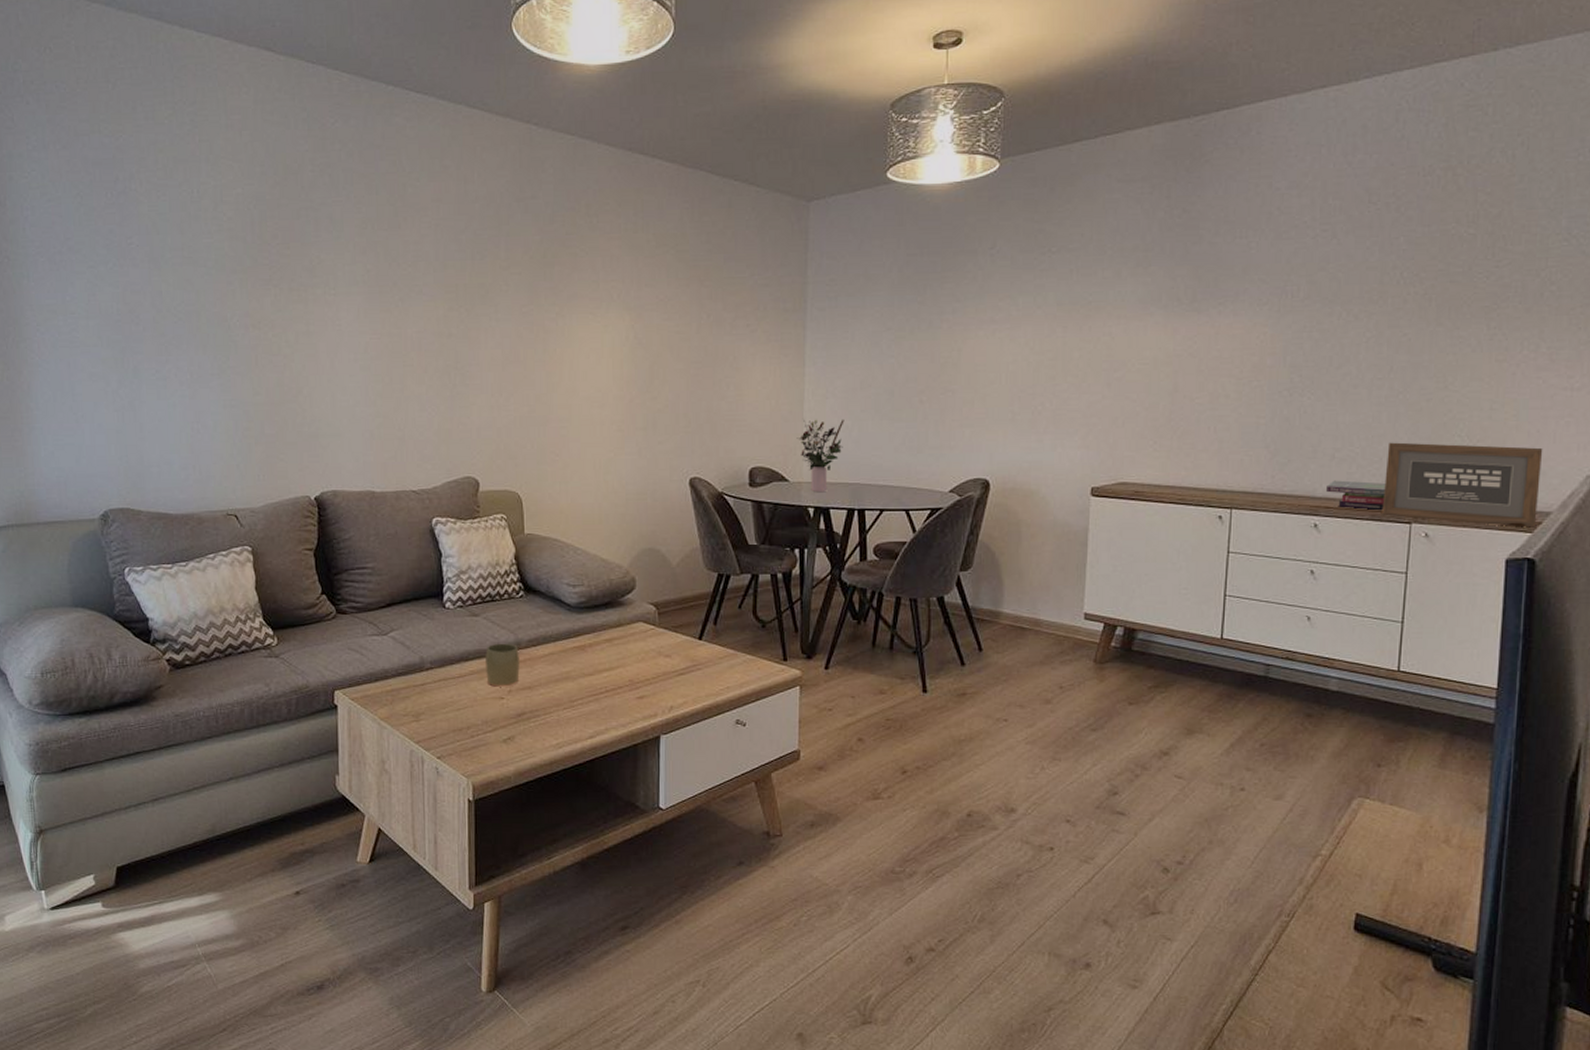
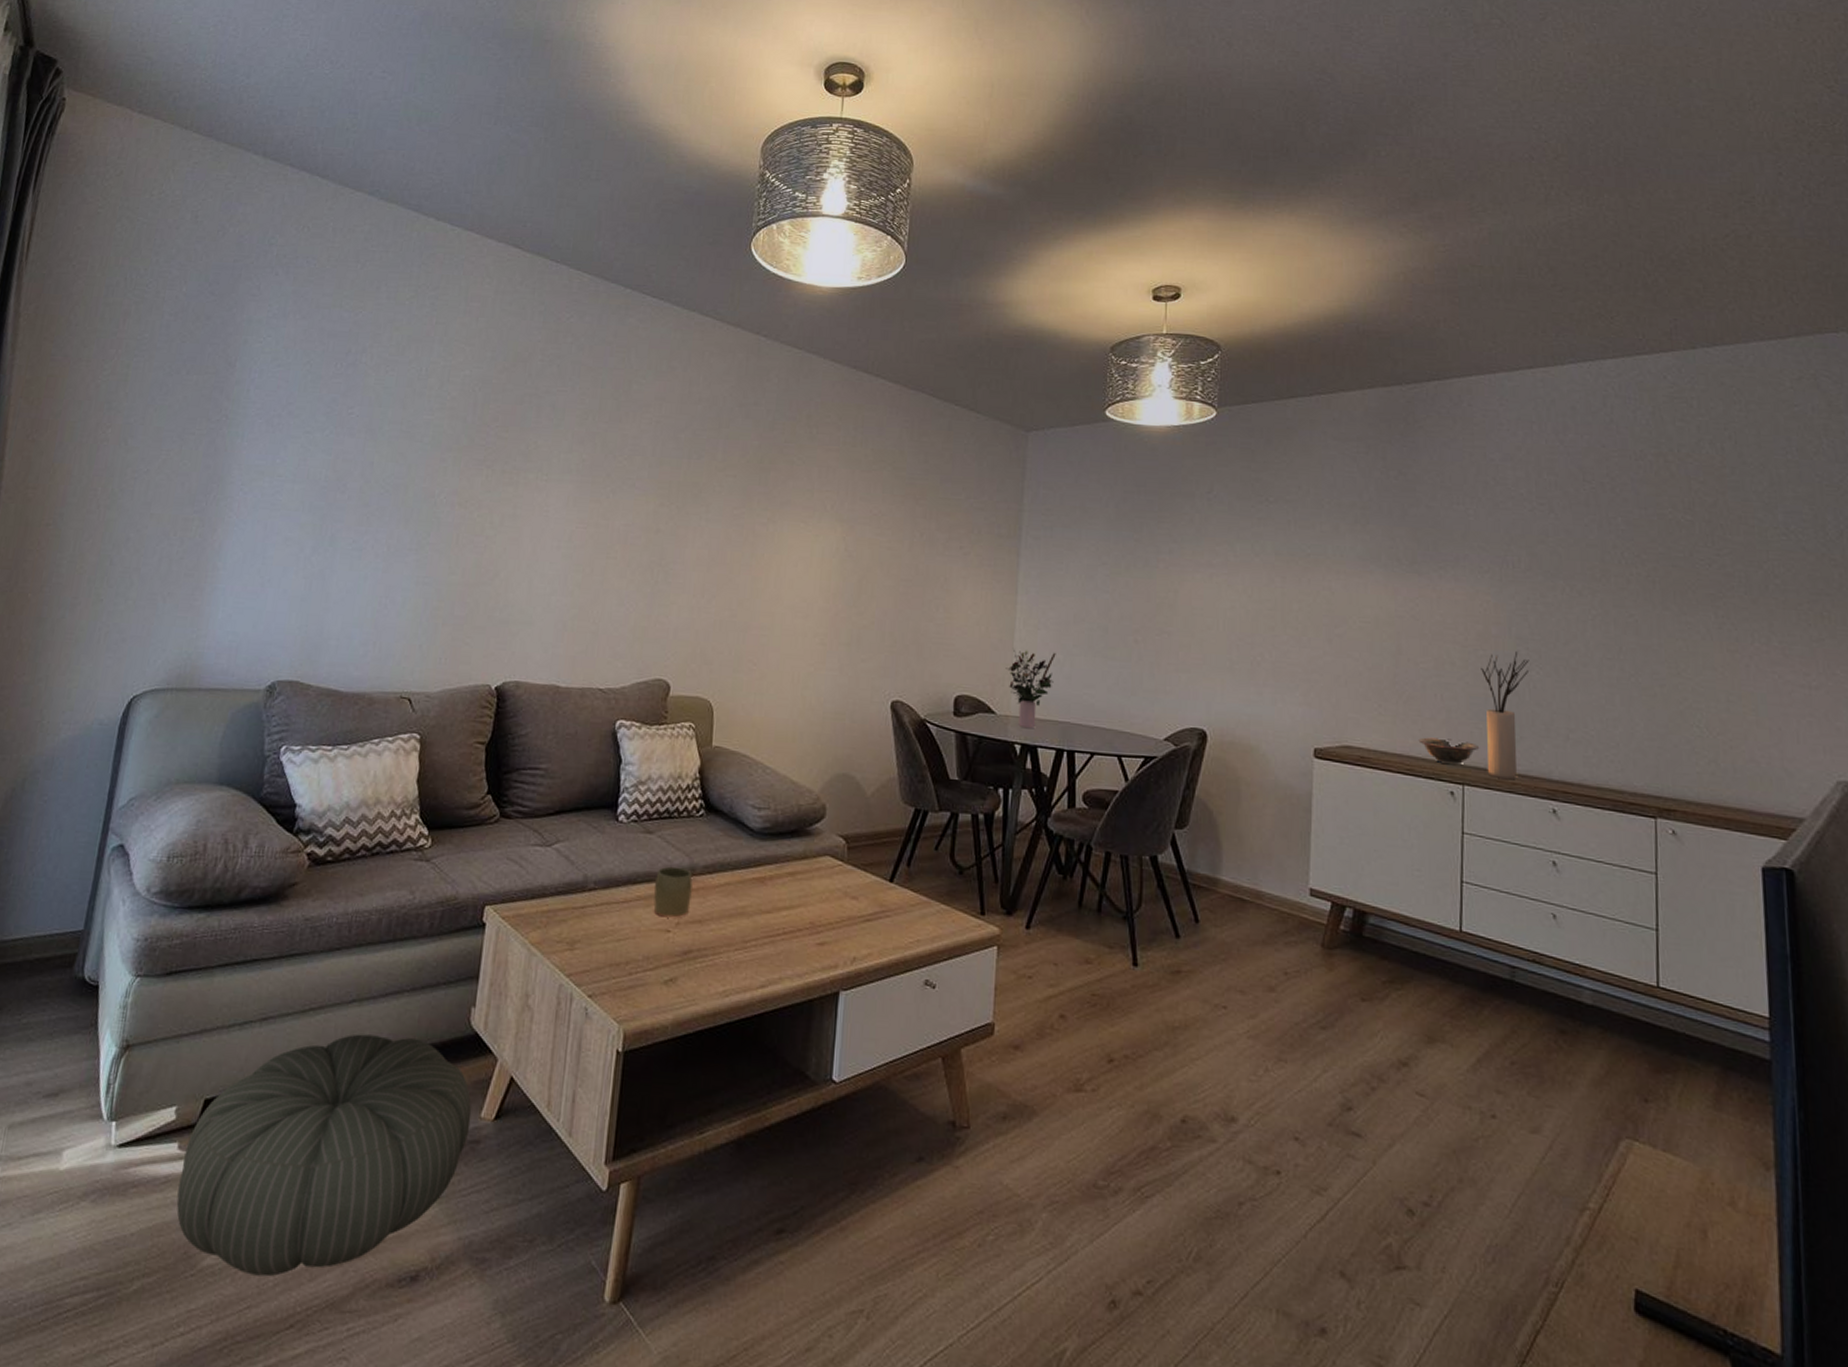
pouf: none [108,805,349,996] -> present [176,1034,472,1277]
decorative bowl: none [1190,467,1249,492] -> present [1418,737,1480,765]
vase: none [1254,379,1302,501] -> present [1481,651,1529,780]
books: present [1326,480,1386,511] -> none [1563,763,1626,801]
picture frame: present [1382,442,1543,528] -> none [1623,727,1790,834]

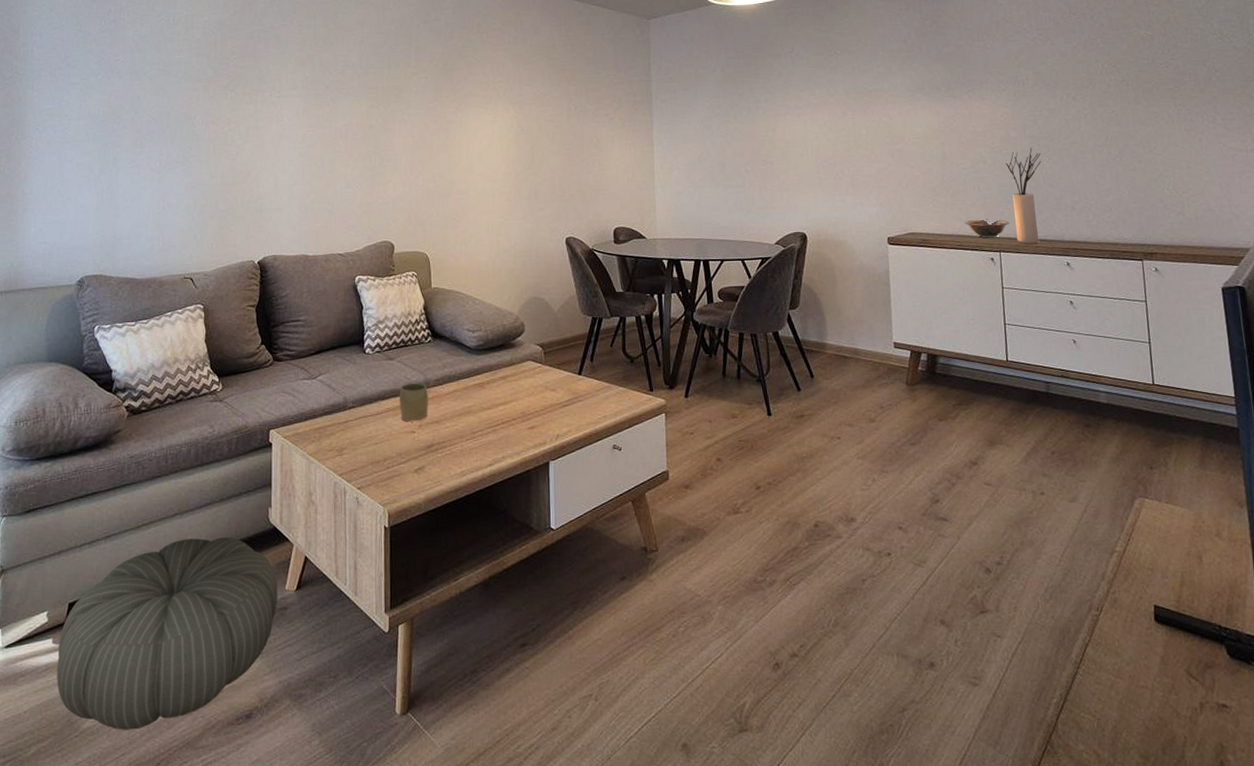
bouquet: present [1005,649,1056,729] -> none [650,186,688,247]

